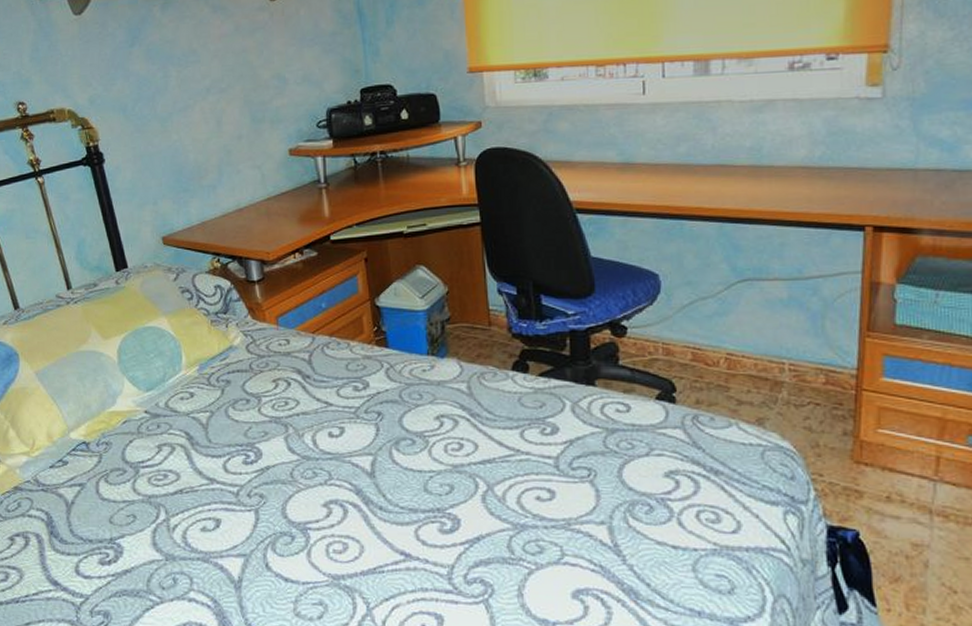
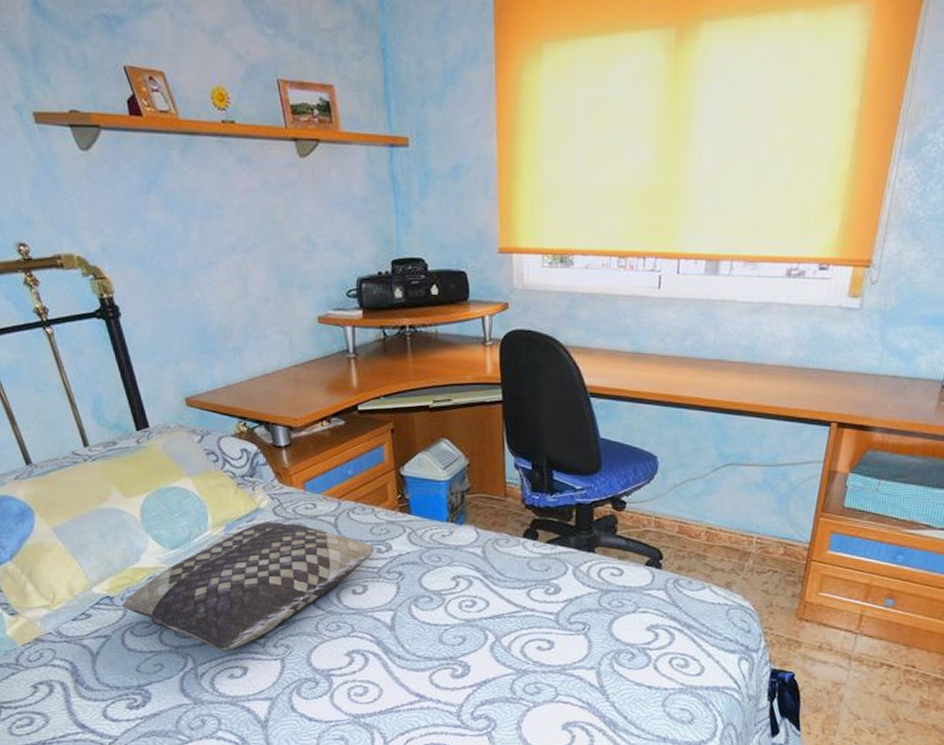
cushion: none [98,360,351,501] -> present [122,522,375,651]

